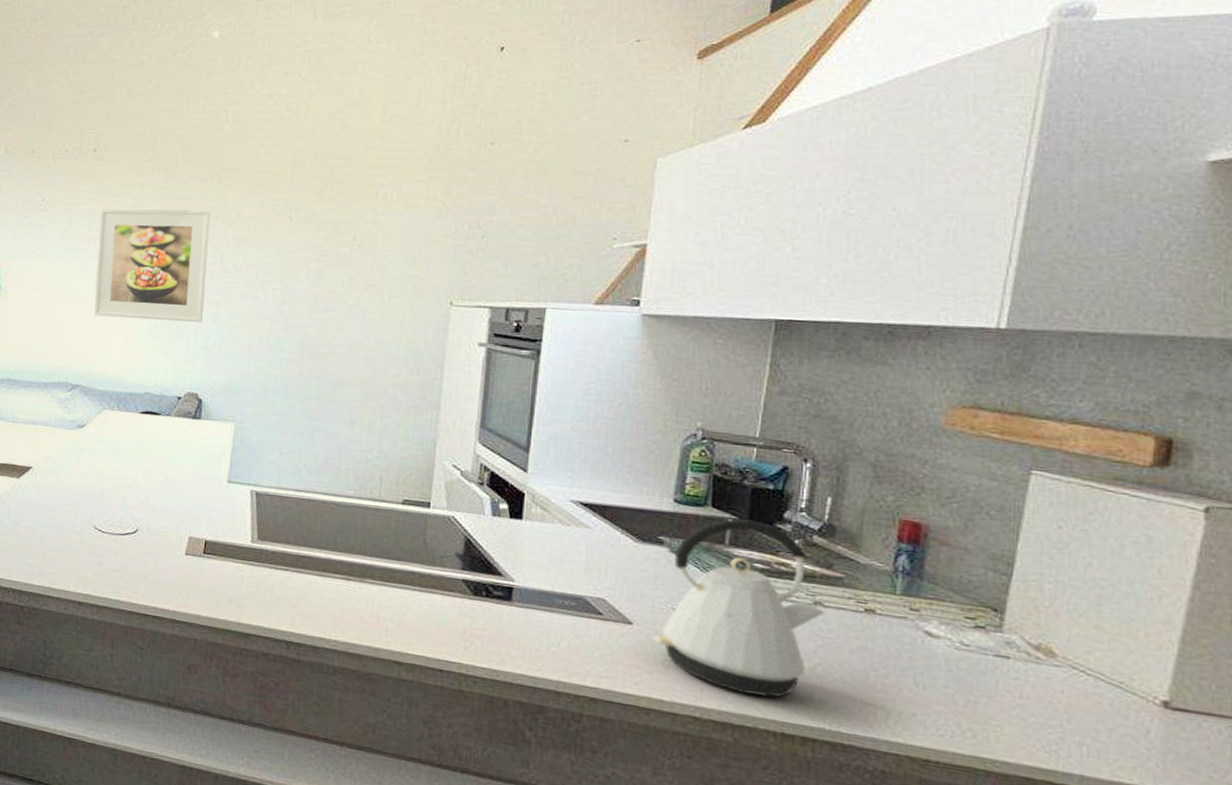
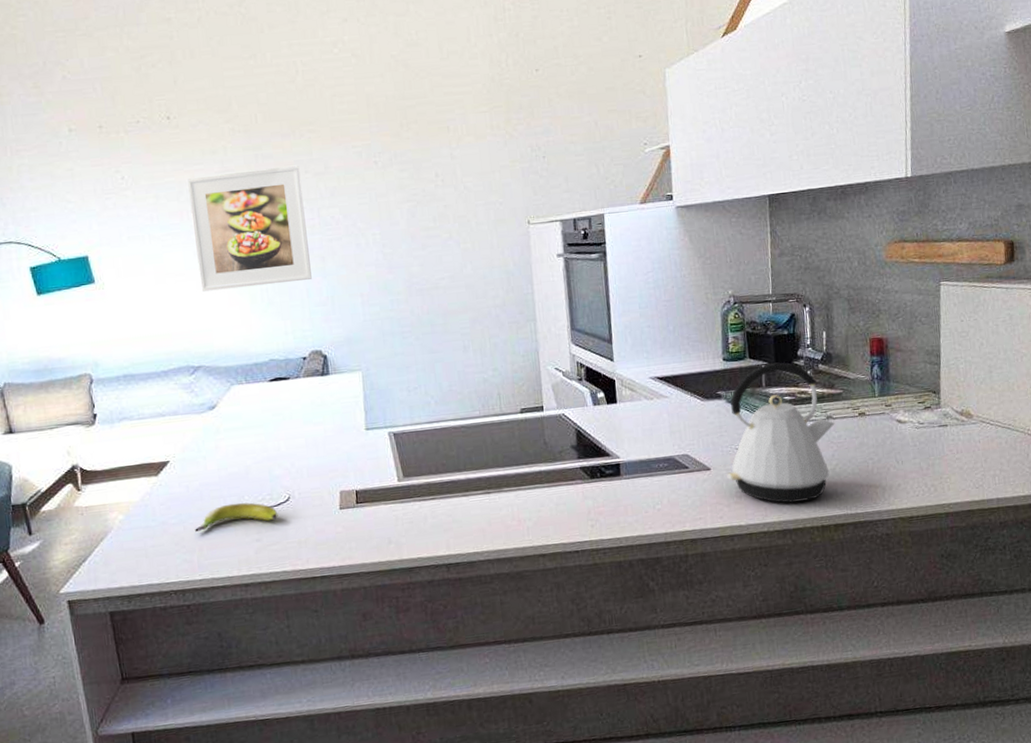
banana: none [42,521,124,548] -> present [195,502,278,532]

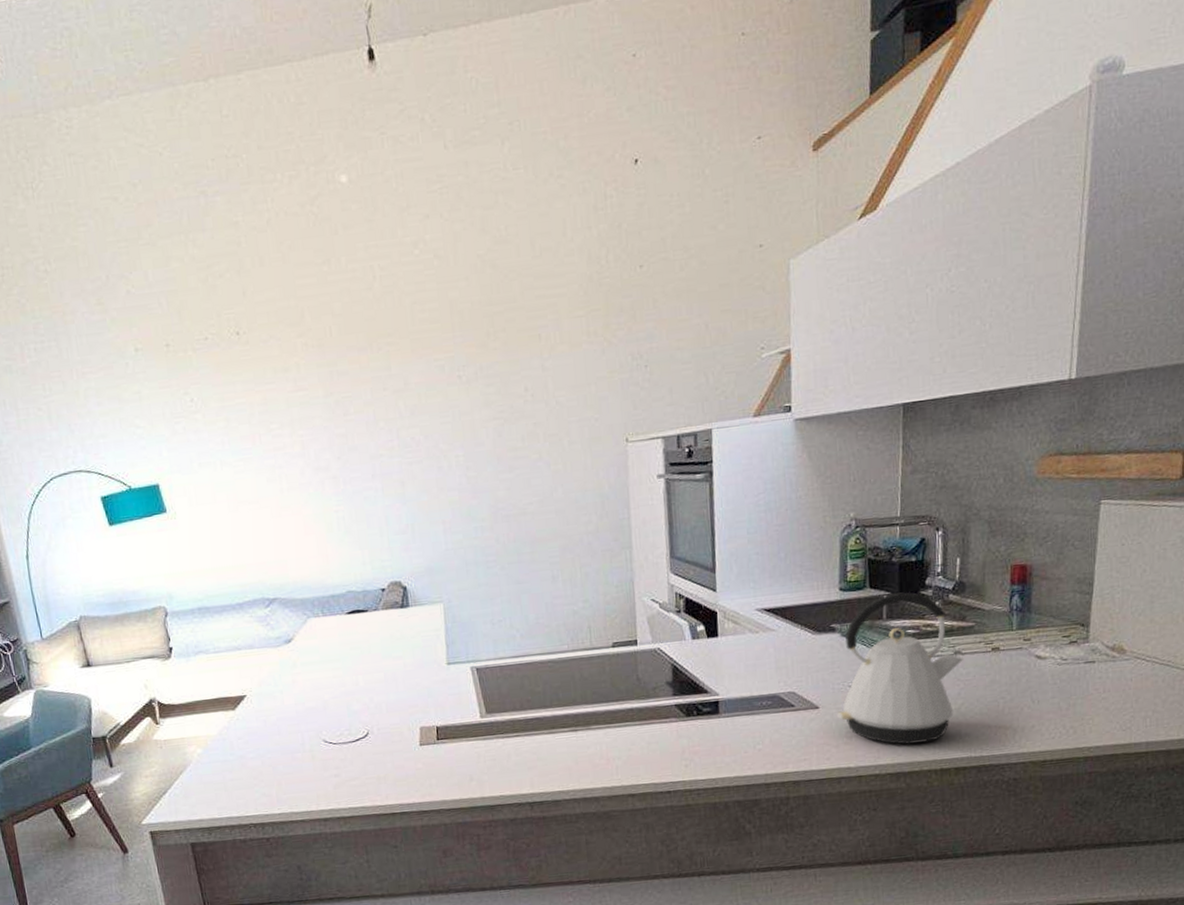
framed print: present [186,165,312,292] -> none [258,381,391,520]
banana: present [195,502,278,532] -> none [273,738,357,766]

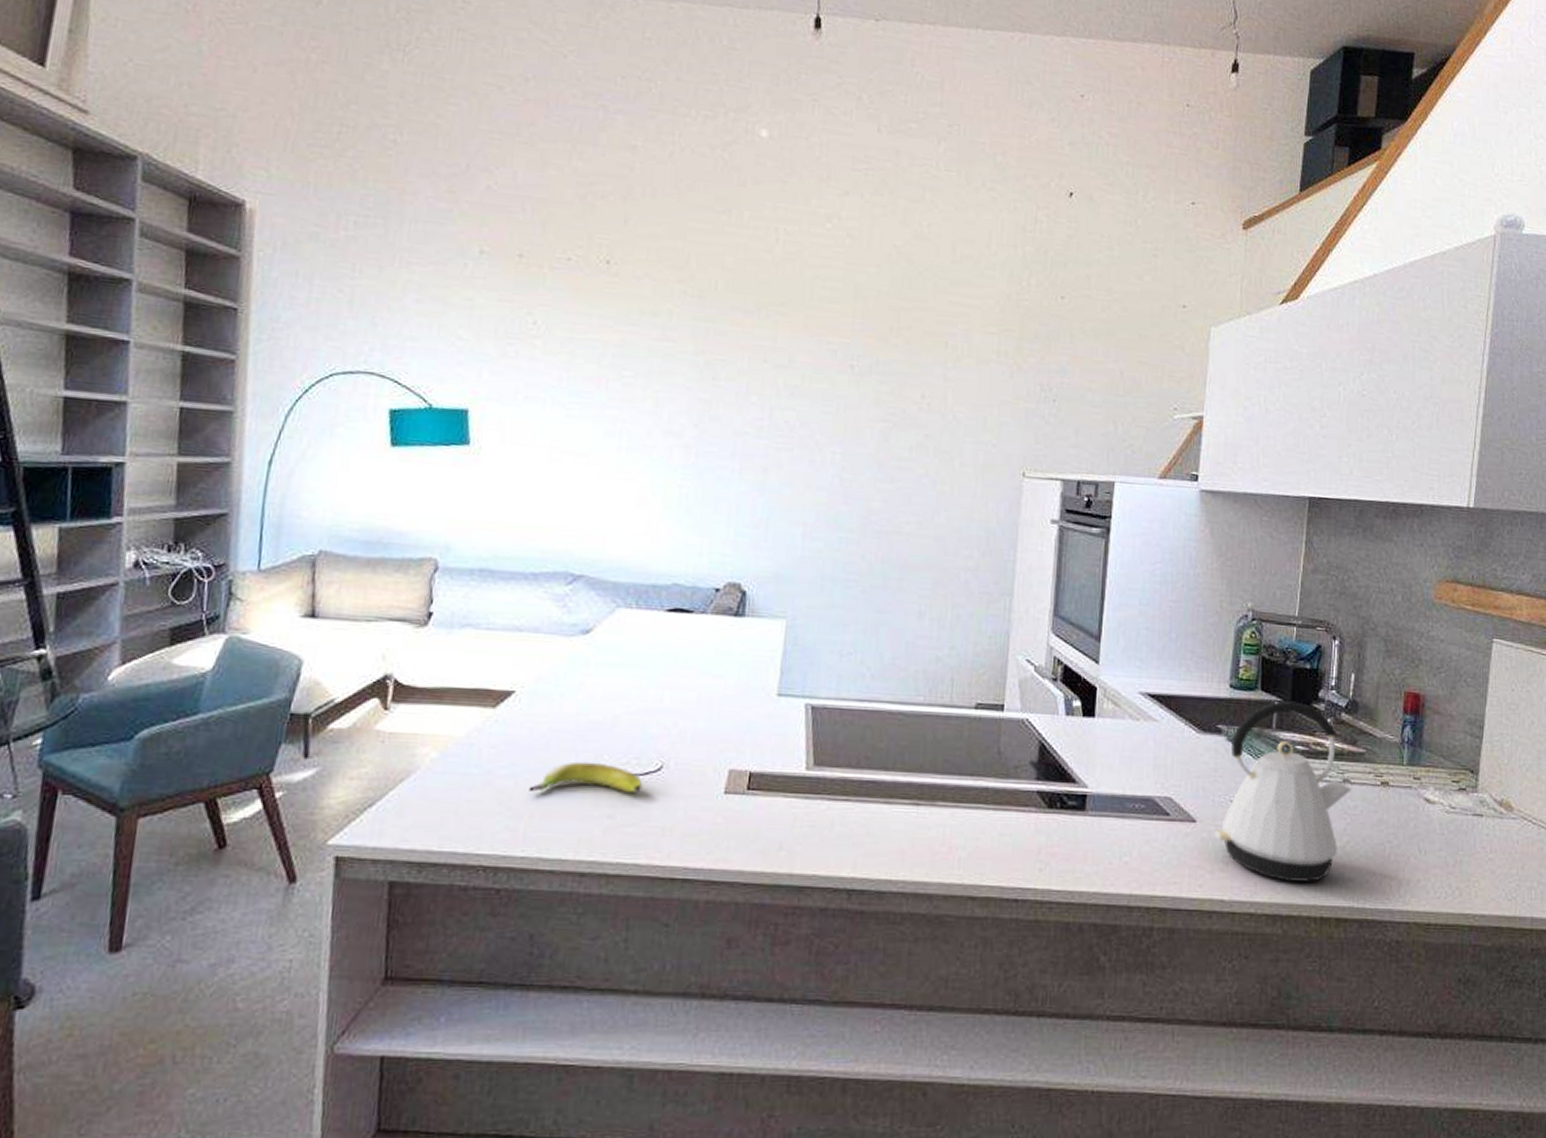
banana: none [273,738,357,766] -> present [529,761,643,794]

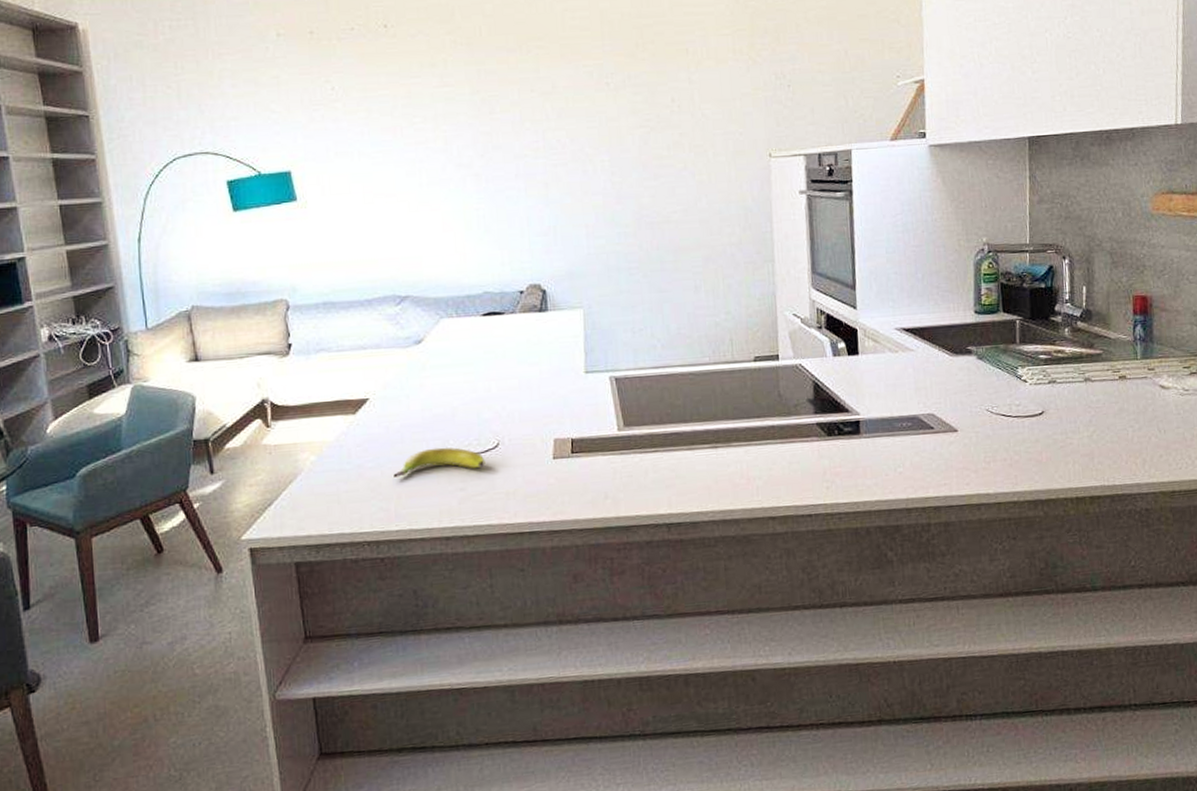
kettle: present [1215,701,1351,883] -> none [975,317,1093,471]

